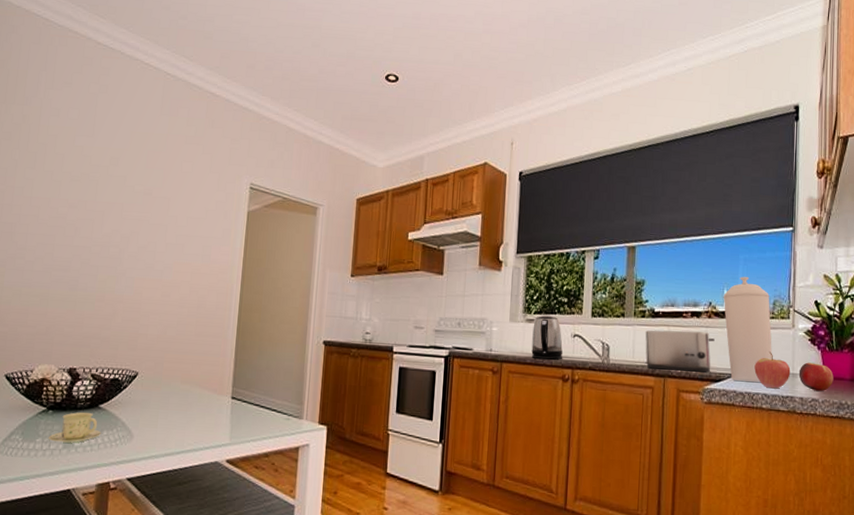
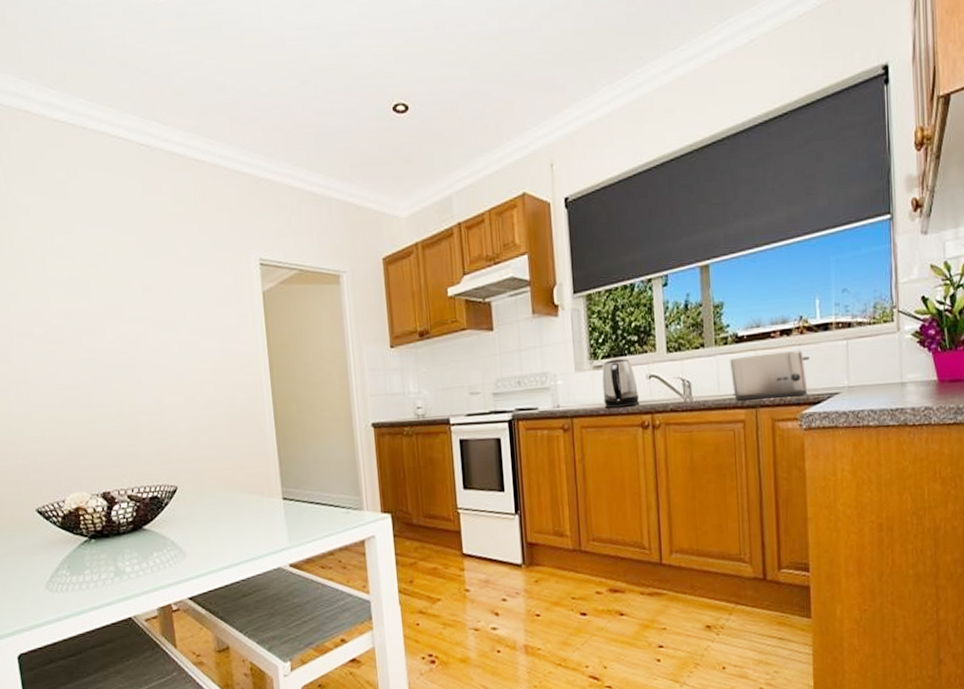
cup and saucer: present [48,412,102,443] -> none [96,535,152,571]
canister: present [723,276,772,383] -> none [815,281,876,401]
fruit: present [754,351,791,389] -> none [857,362,899,403]
fruit: present [798,362,834,392] -> none [908,367,948,399]

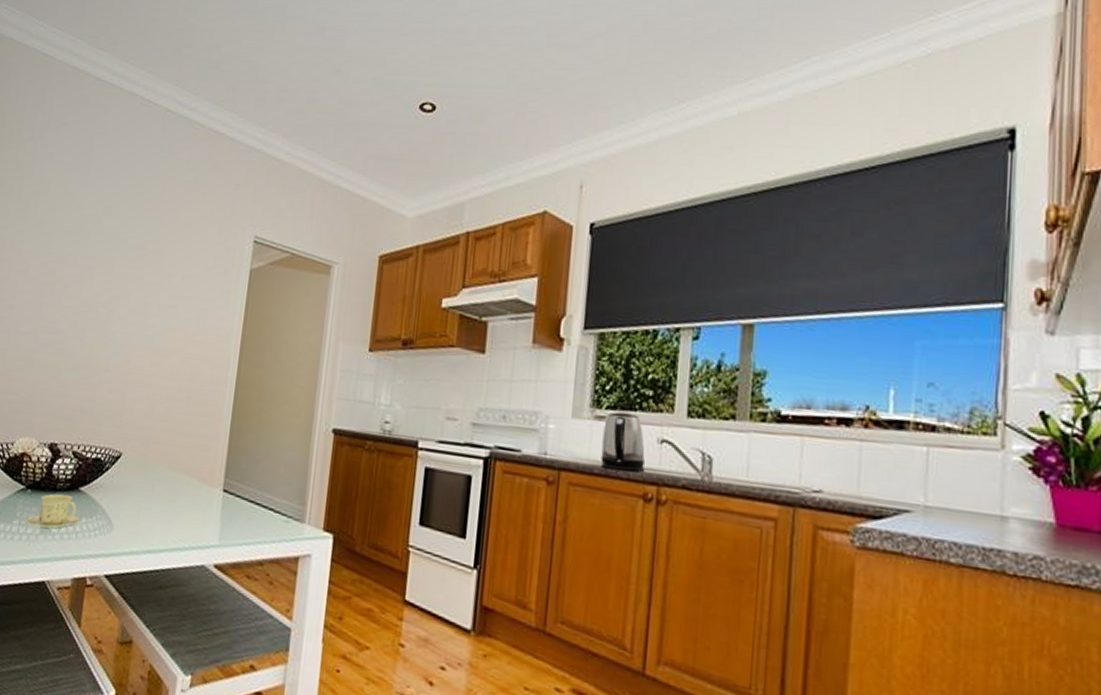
cup and saucer: none [96,535,152,571] -> present [25,494,81,529]
toaster: present [729,349,809,402] -> none [765,439,874,506]

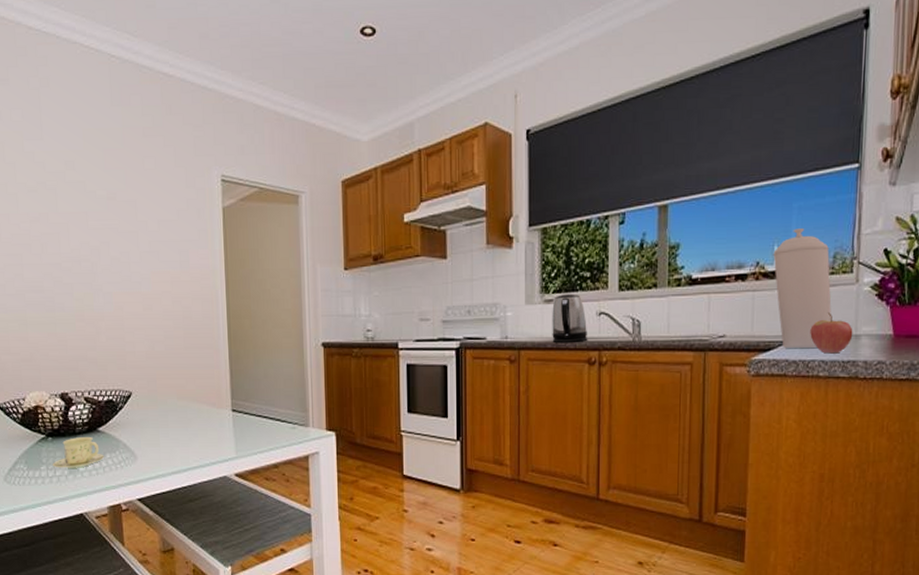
canister: none [888,371,967,526] -> present [773,228,832,349]
fruit: none [937,481,998,537] -> present [810,312,853,354]

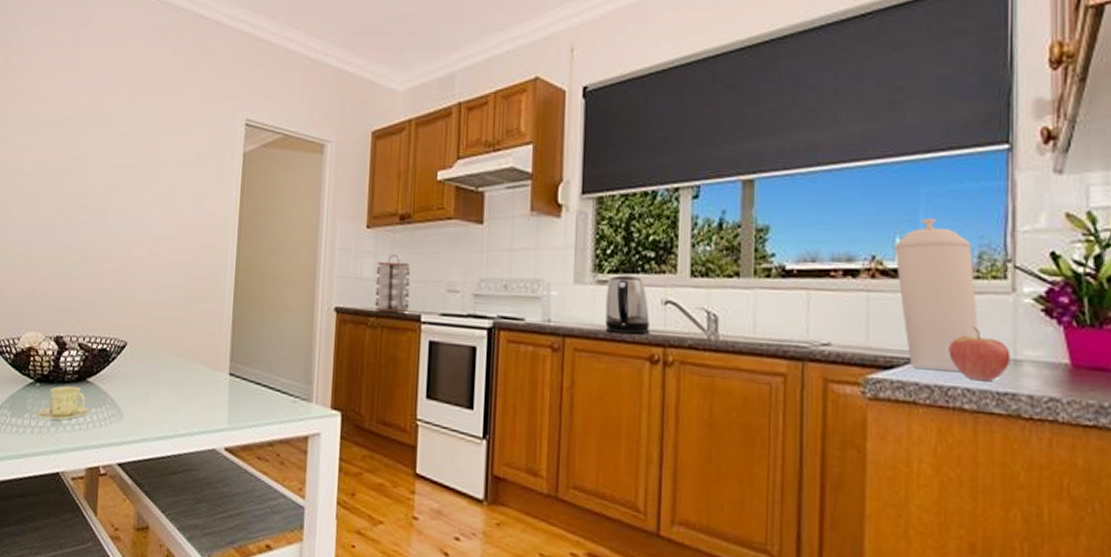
spice rack: none [356,292,387,344] -> present [375,255,411,314]

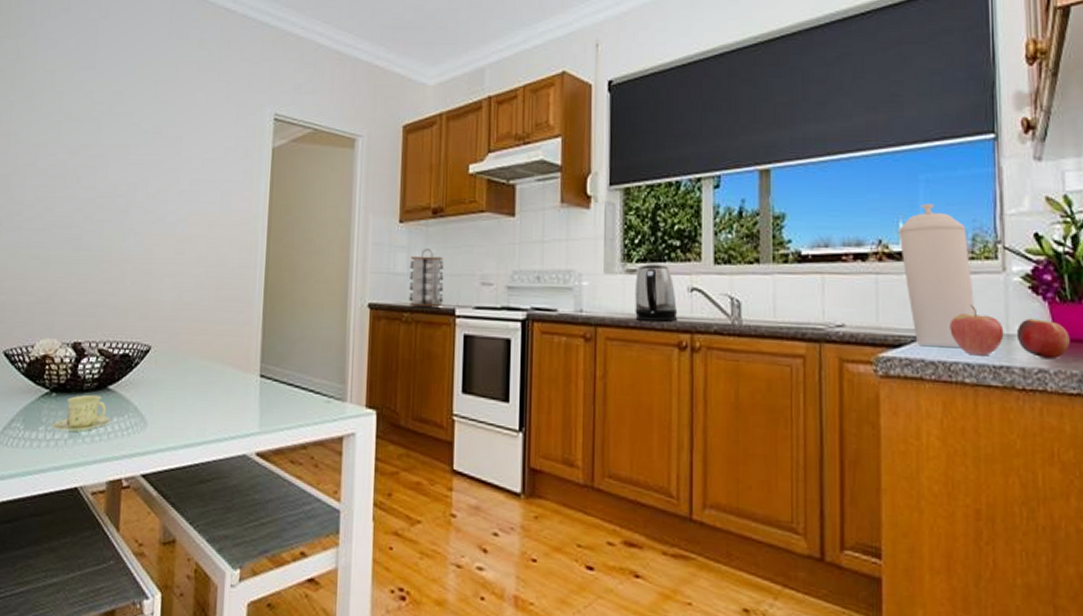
fruit: none [1025,343,1087,388] -> present [1016,318,1070,360]

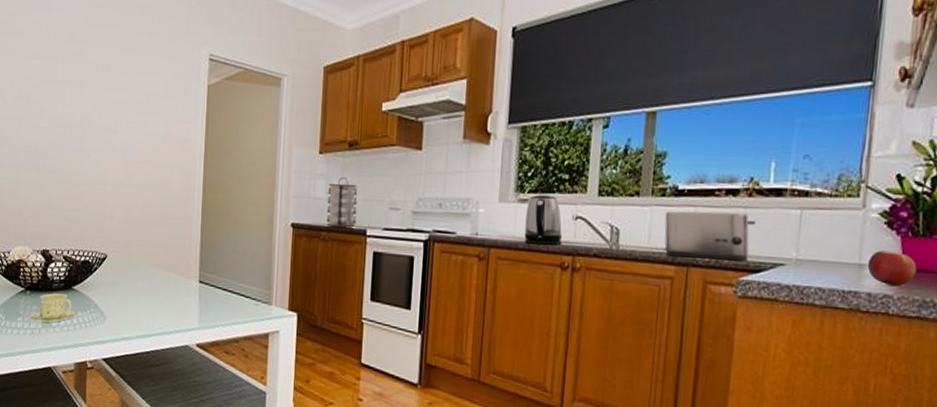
toaster: none [788,279,889,336] -> present [664,210,755,263]
canister: present [898,204,975,348] -> none [769,145,834,275]
fruit: present [950,305,1004,356] -> none [806,237,857,282]

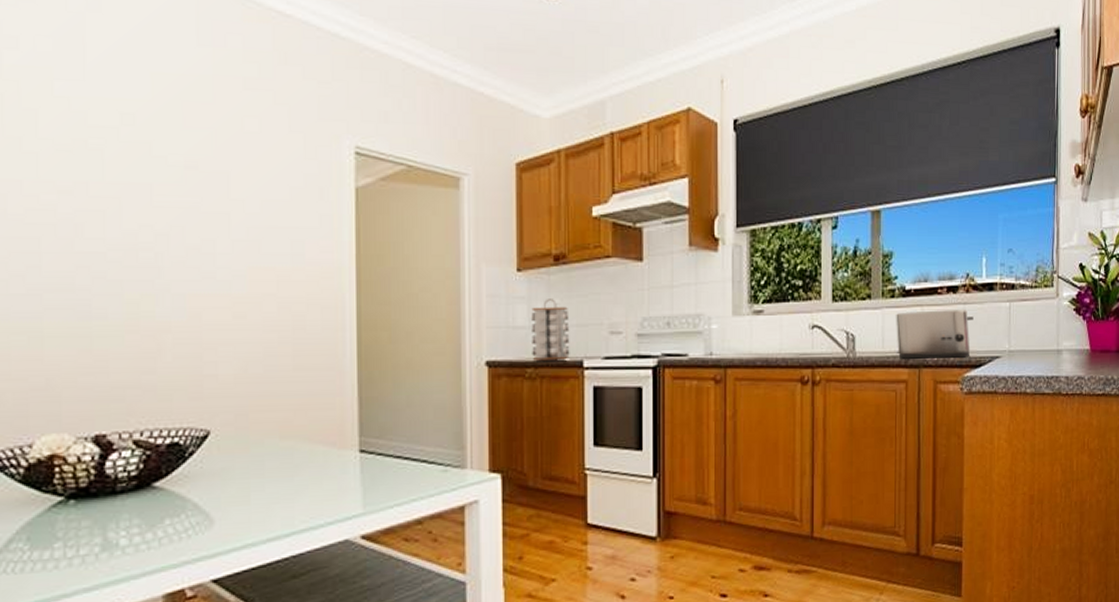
cup and saucer: present [28,293,76,323] -> none [73,495,162,544]
kettle: present [524,194,562,247] -> none [762,304,801,361]
fruit: present [867,250,917,287] -> none [1064,335,1099,368]

